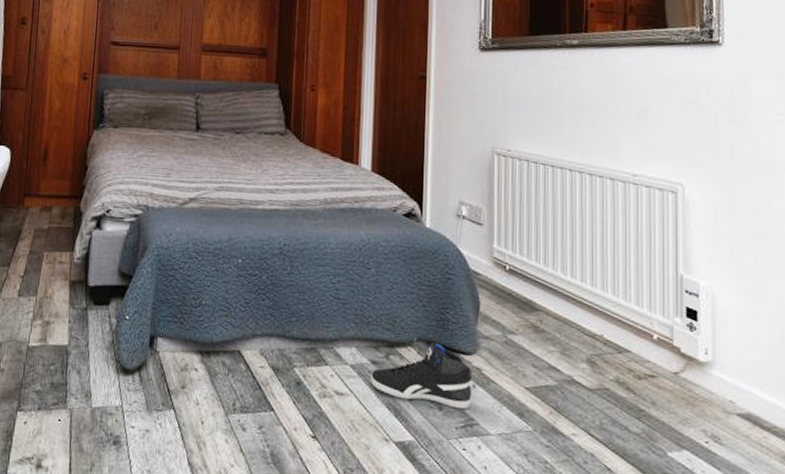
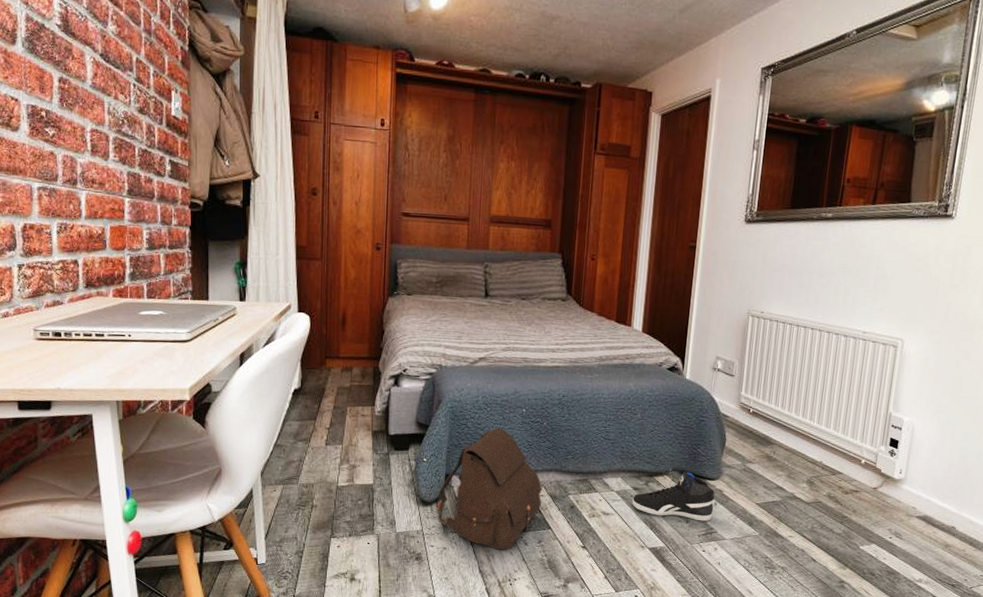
satchel: none [139,280,262,437] -> present [436,427,542,550]

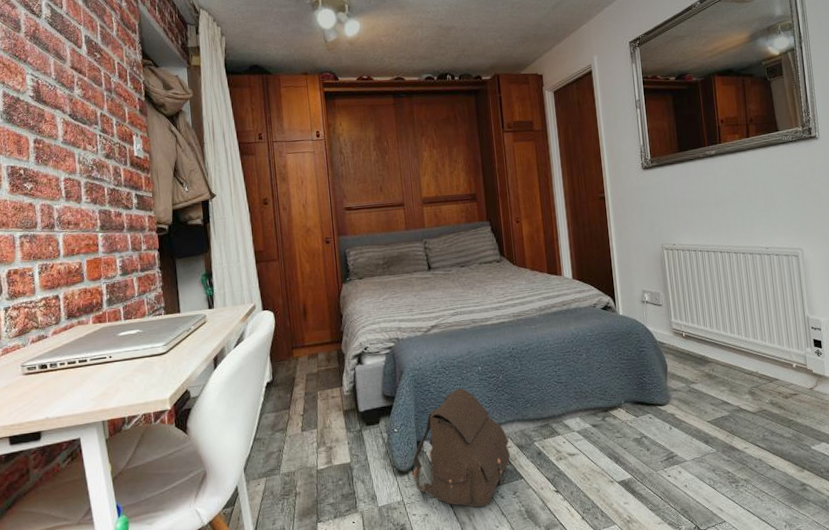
sneaker: present [631,471,715,522] -> none [593,401,671,449]

